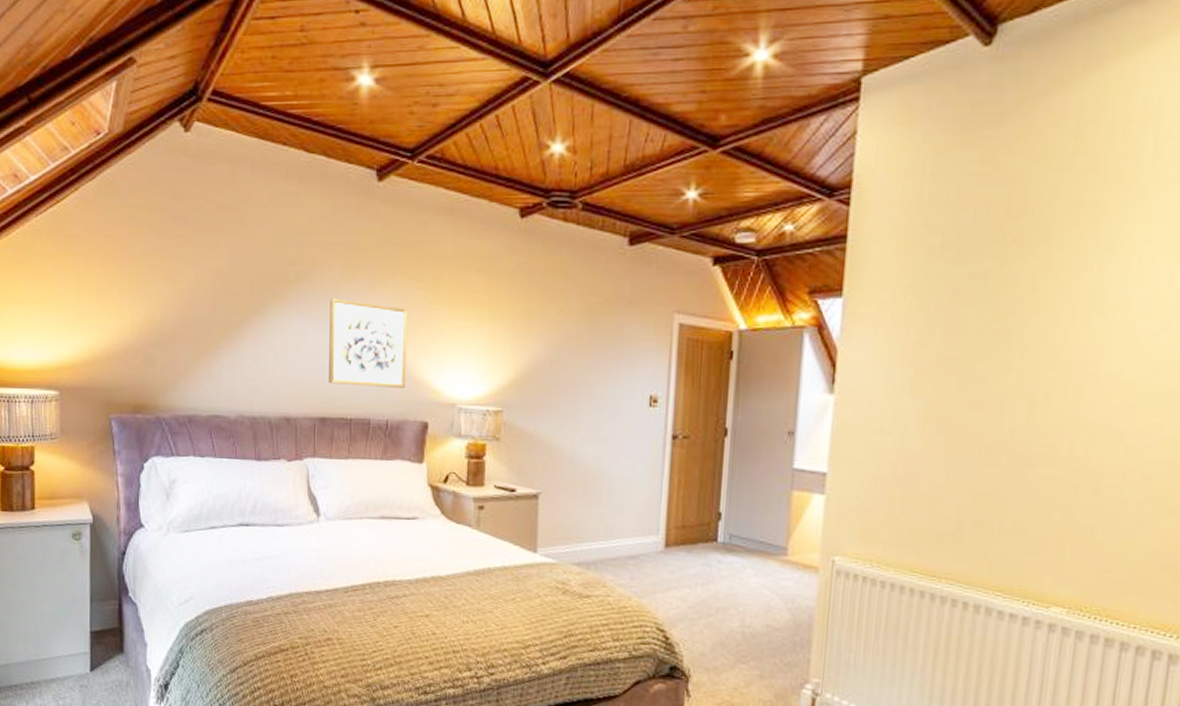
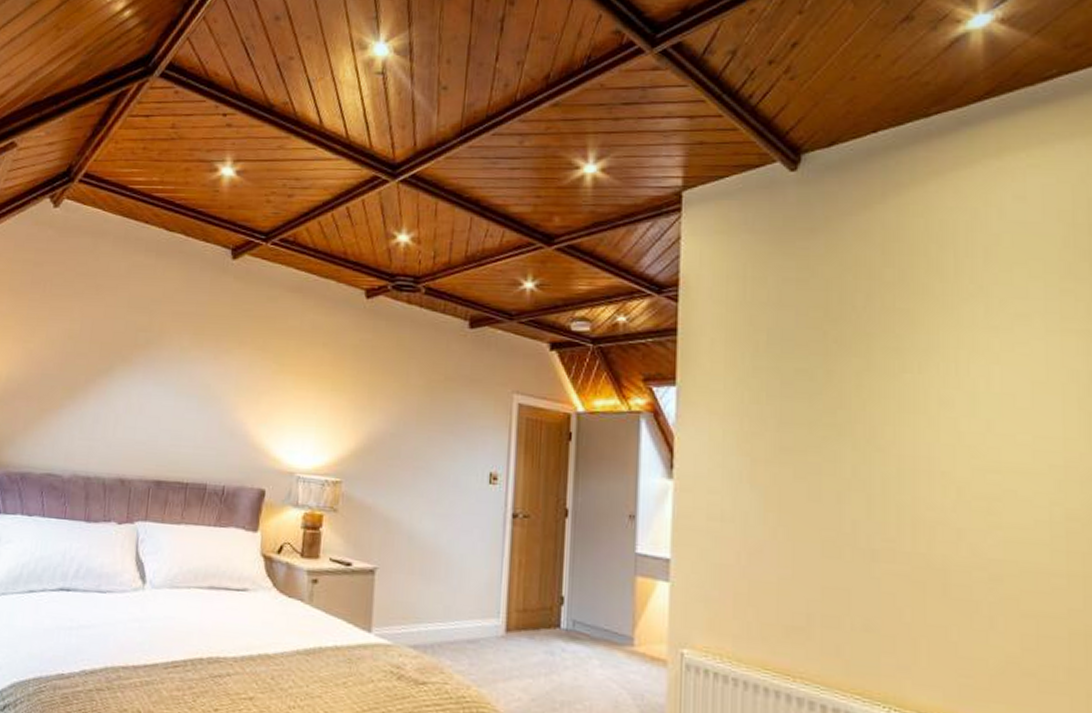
wall art: present [329,298,408,388] -> none [168,364,253,454]

